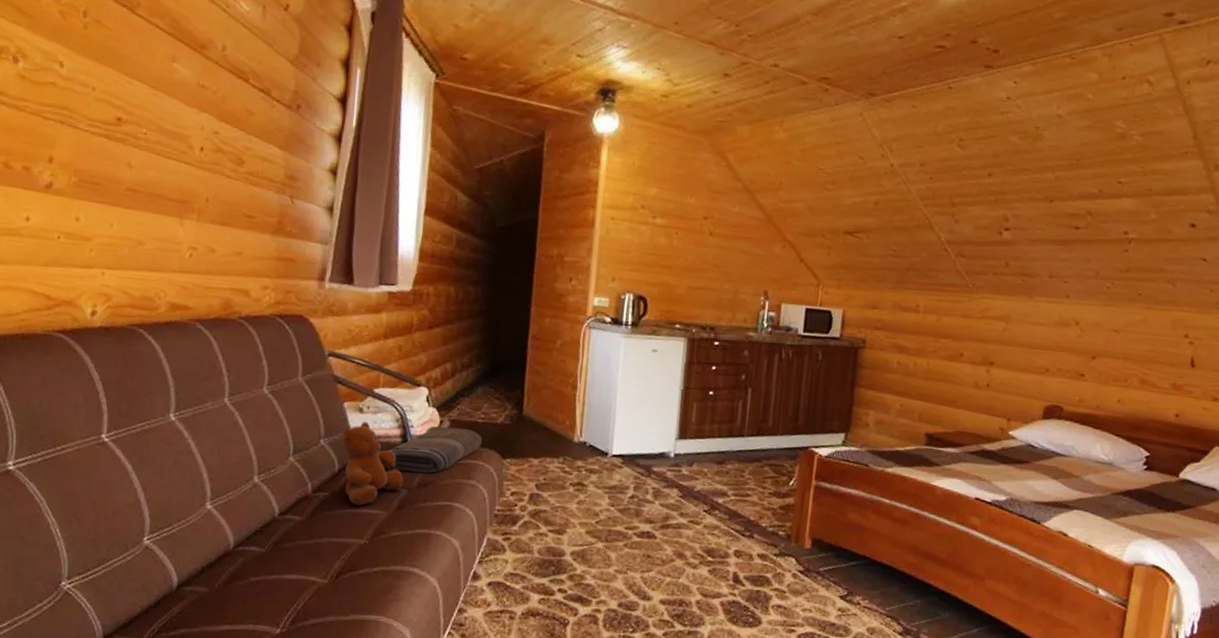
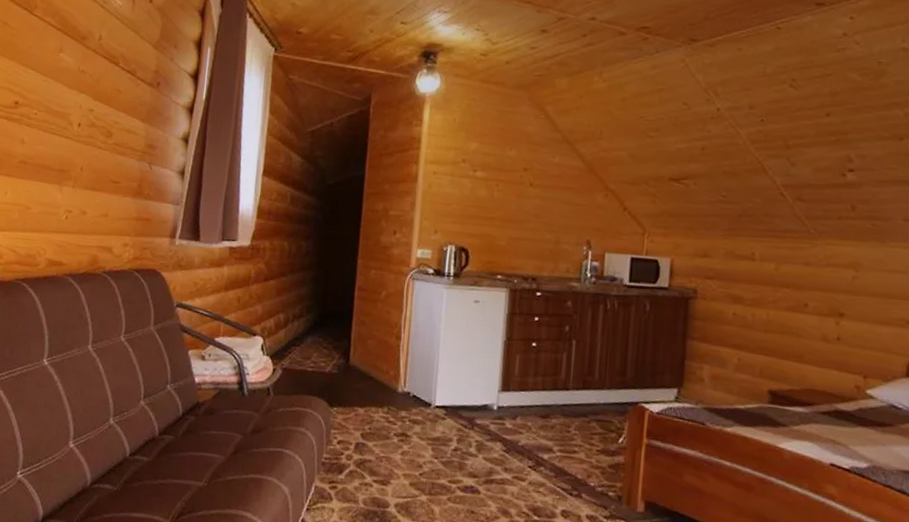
teddy bear: present [342,421,404,506] -> none [186,368,239,449]
towel: present [387,426,482,474] -> none [225,373,311,421]

